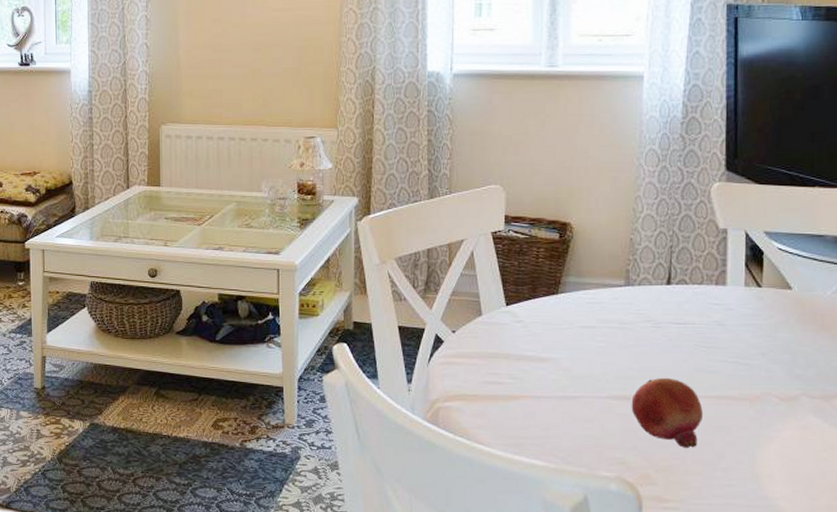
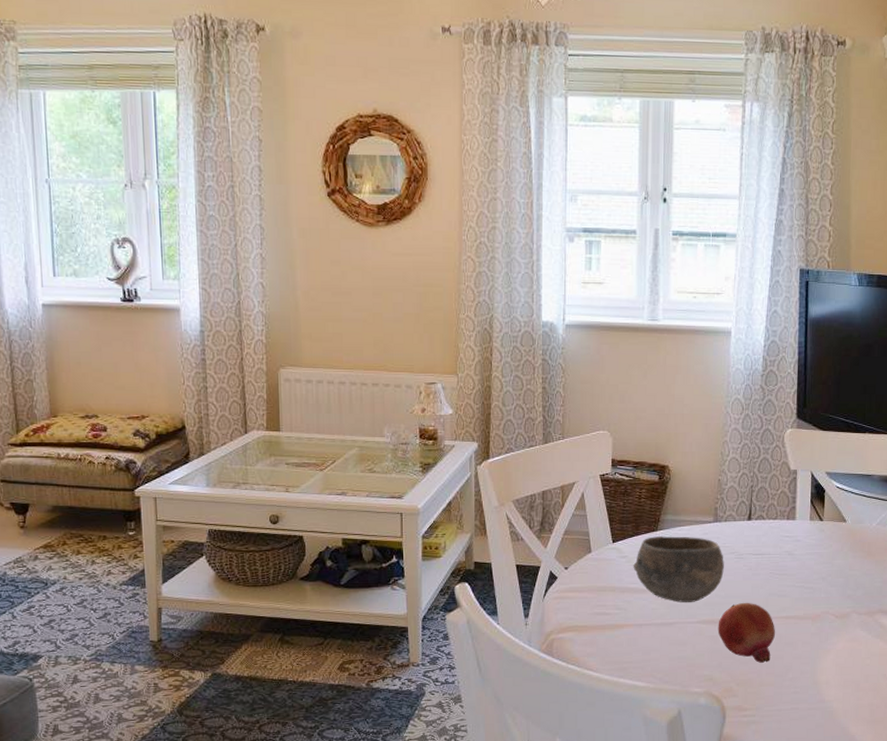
bowl: none [530,300,638,375] -> present [633,536,724,603]

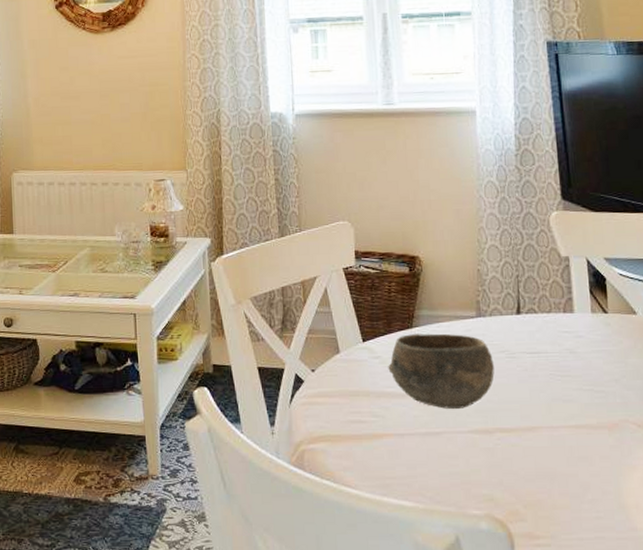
fruit: present [717,602,775,663] -> none [493,408,565,481]

